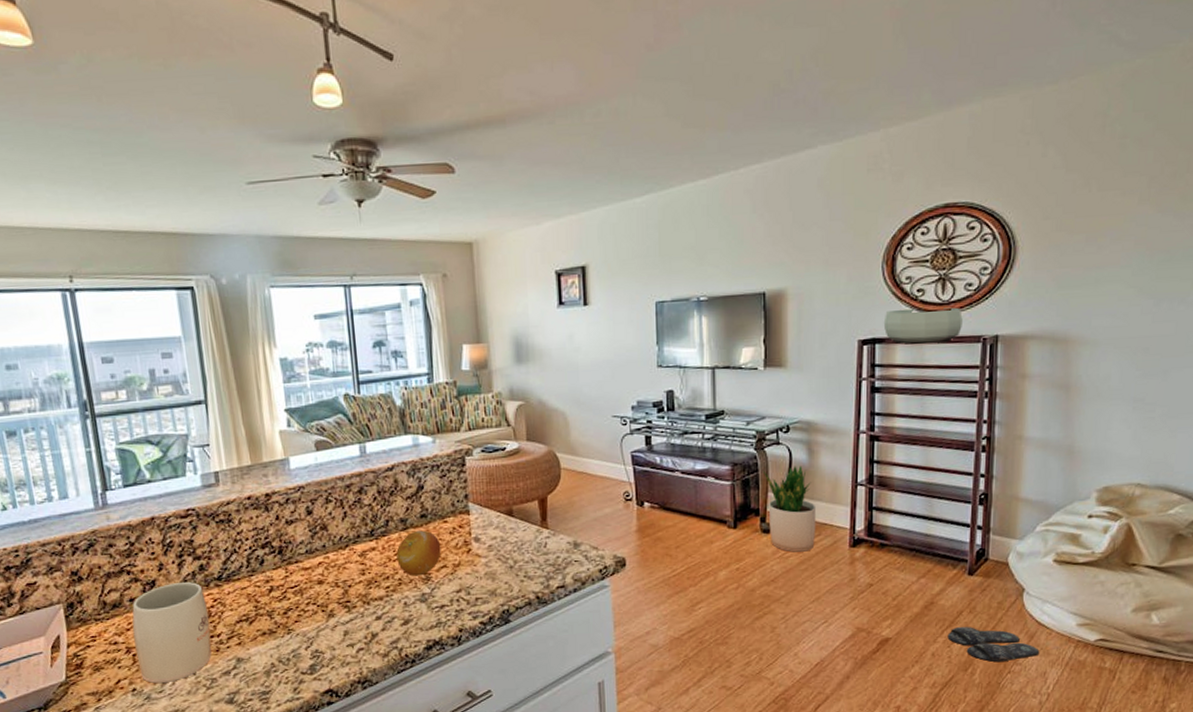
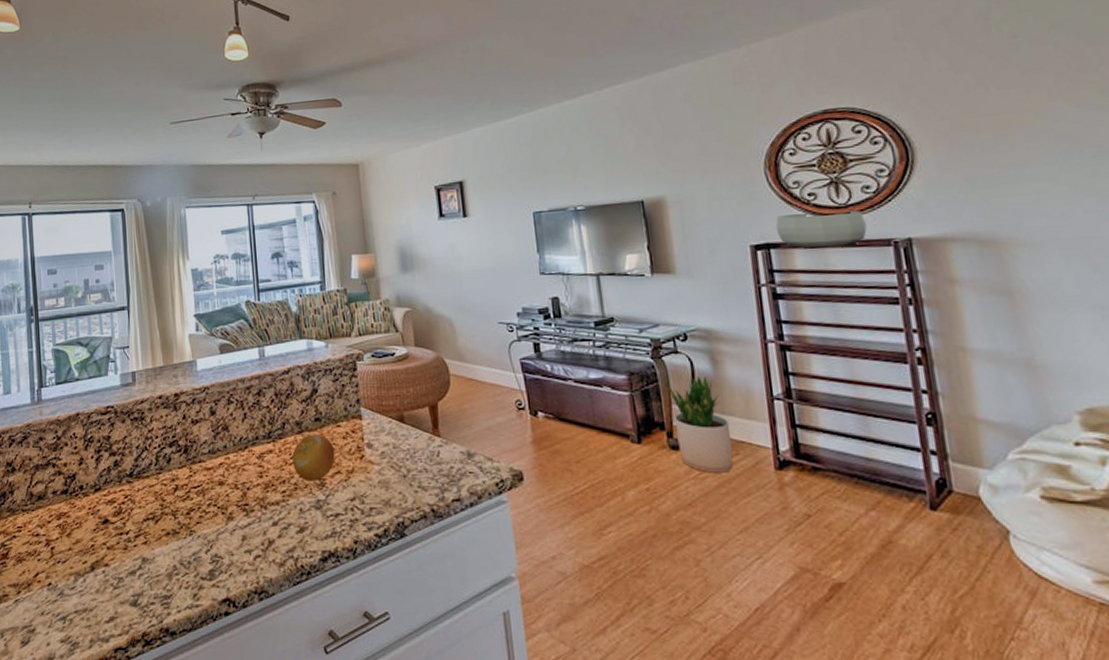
mug: present [132,581,212,684] -> none [53,476,121,580]
slippers: present [947,627,1040,662] -> none [918,575,1050,625]

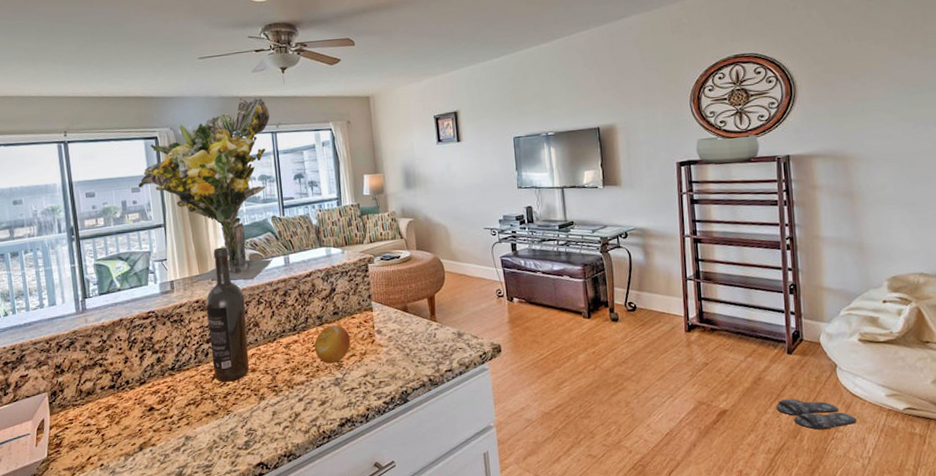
bouquet: none [102,165,246,374] -> present [138,97,273,281]
wine bottle: none [169,335,217,495] -> present [205,247,249,382]
planter: present [662,376,734,473] -> none [608,265,657,337]
slippers: none [918,575,1050,625] -> present [776,399,857,430]

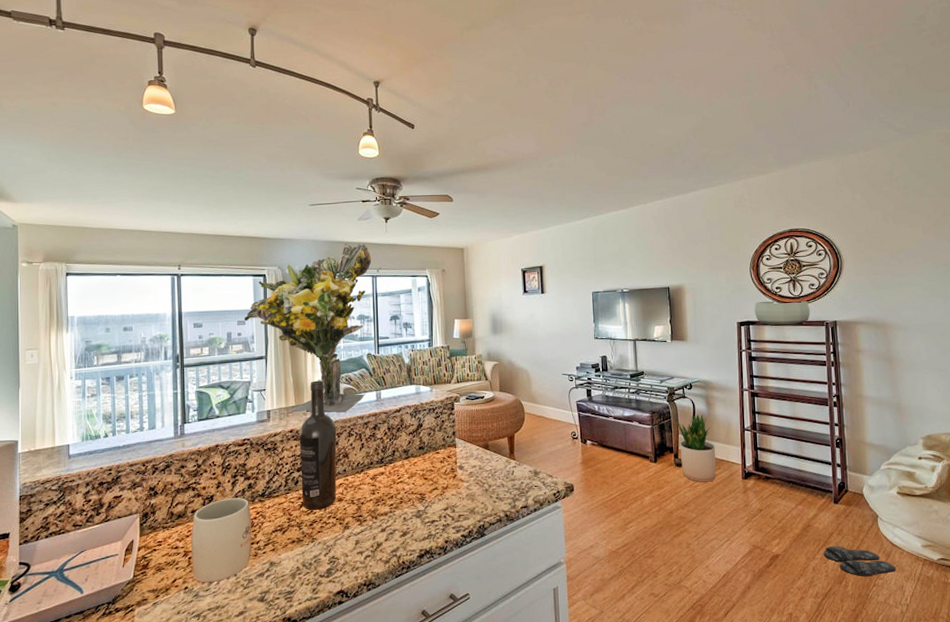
mug: none [102,372,165,460] -> present [191,497,252,583]
fruit: present [314,325,351,364] -> none [399,459,434,496]
planter: none [608,265,657,337] -> present [673,414,717,482]

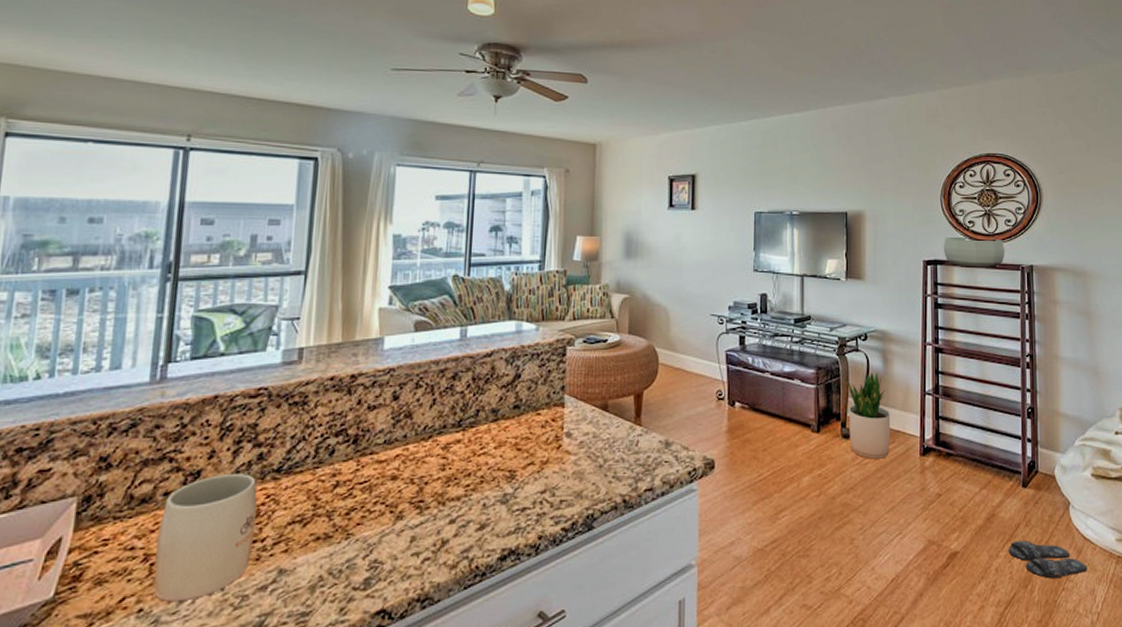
bouquet: present [244,242,372,412] -> none [279,124,472,354]
wine bottle: present [299,380,337,510] -> none [338,309,400,493]

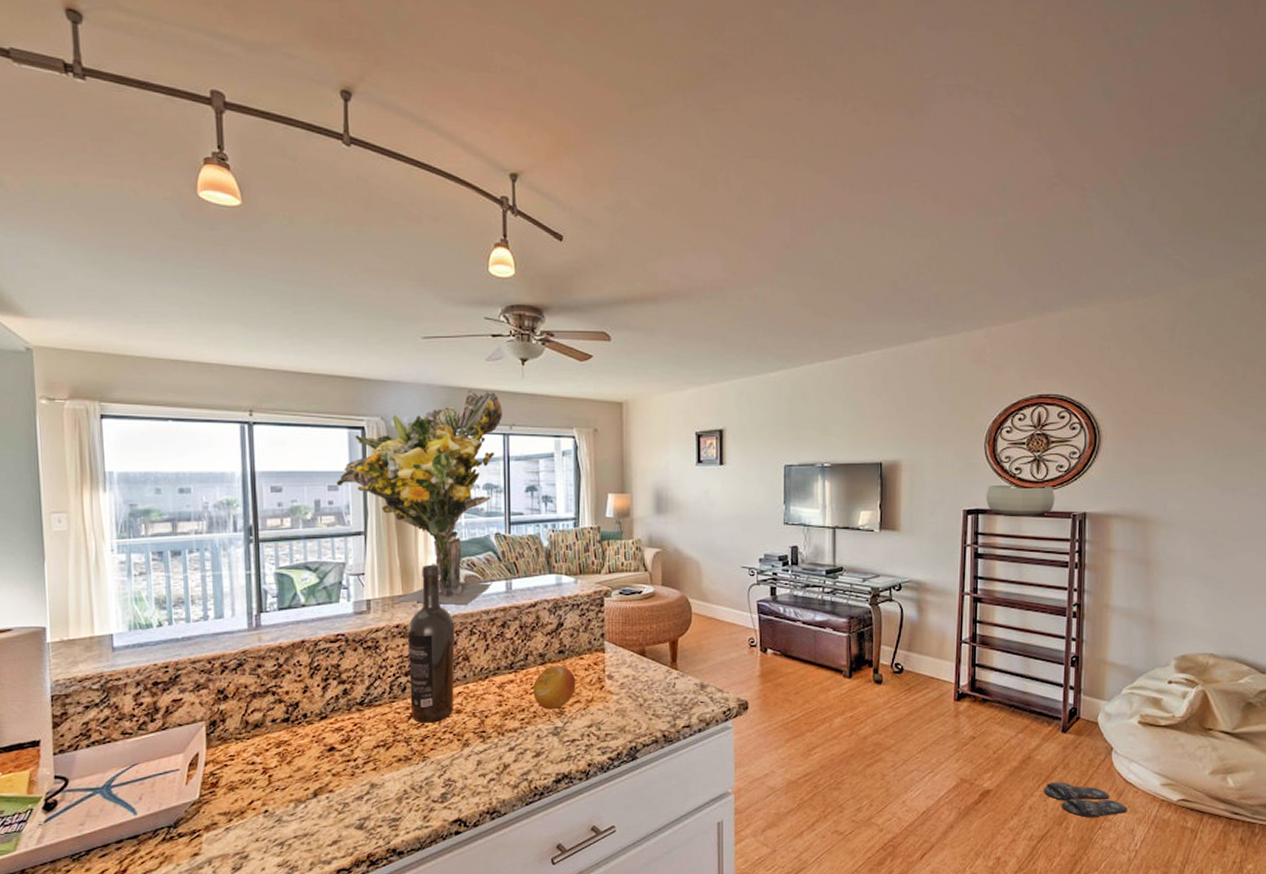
mug: present [154,472,258,603] -> none [271,705,348,806]
bouquet: none [279,124,472,354] -> present [337,389,503,605]
wine bottle: none [338,309,400,493] -> present [407,565,456,723]
fruit: none [482,422,531,474] -> present [533,665,576,710]
planter: present [843,373,891,459] -> none [876,622,925,703]

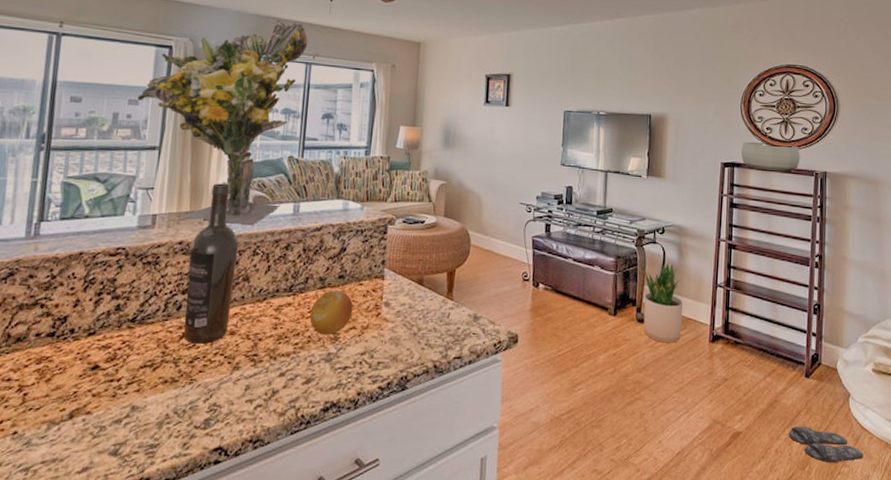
planter: none [876,622,925,703] -> present [640,264,683,343]

